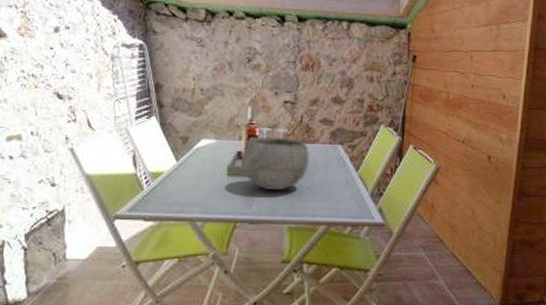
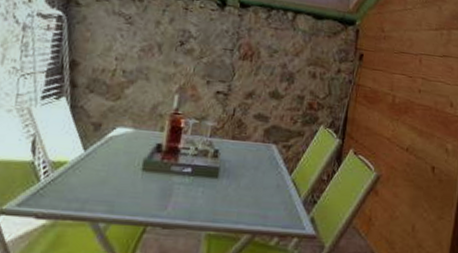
bowl: present [241,136,310,191] -> none [159,128,239,192]

